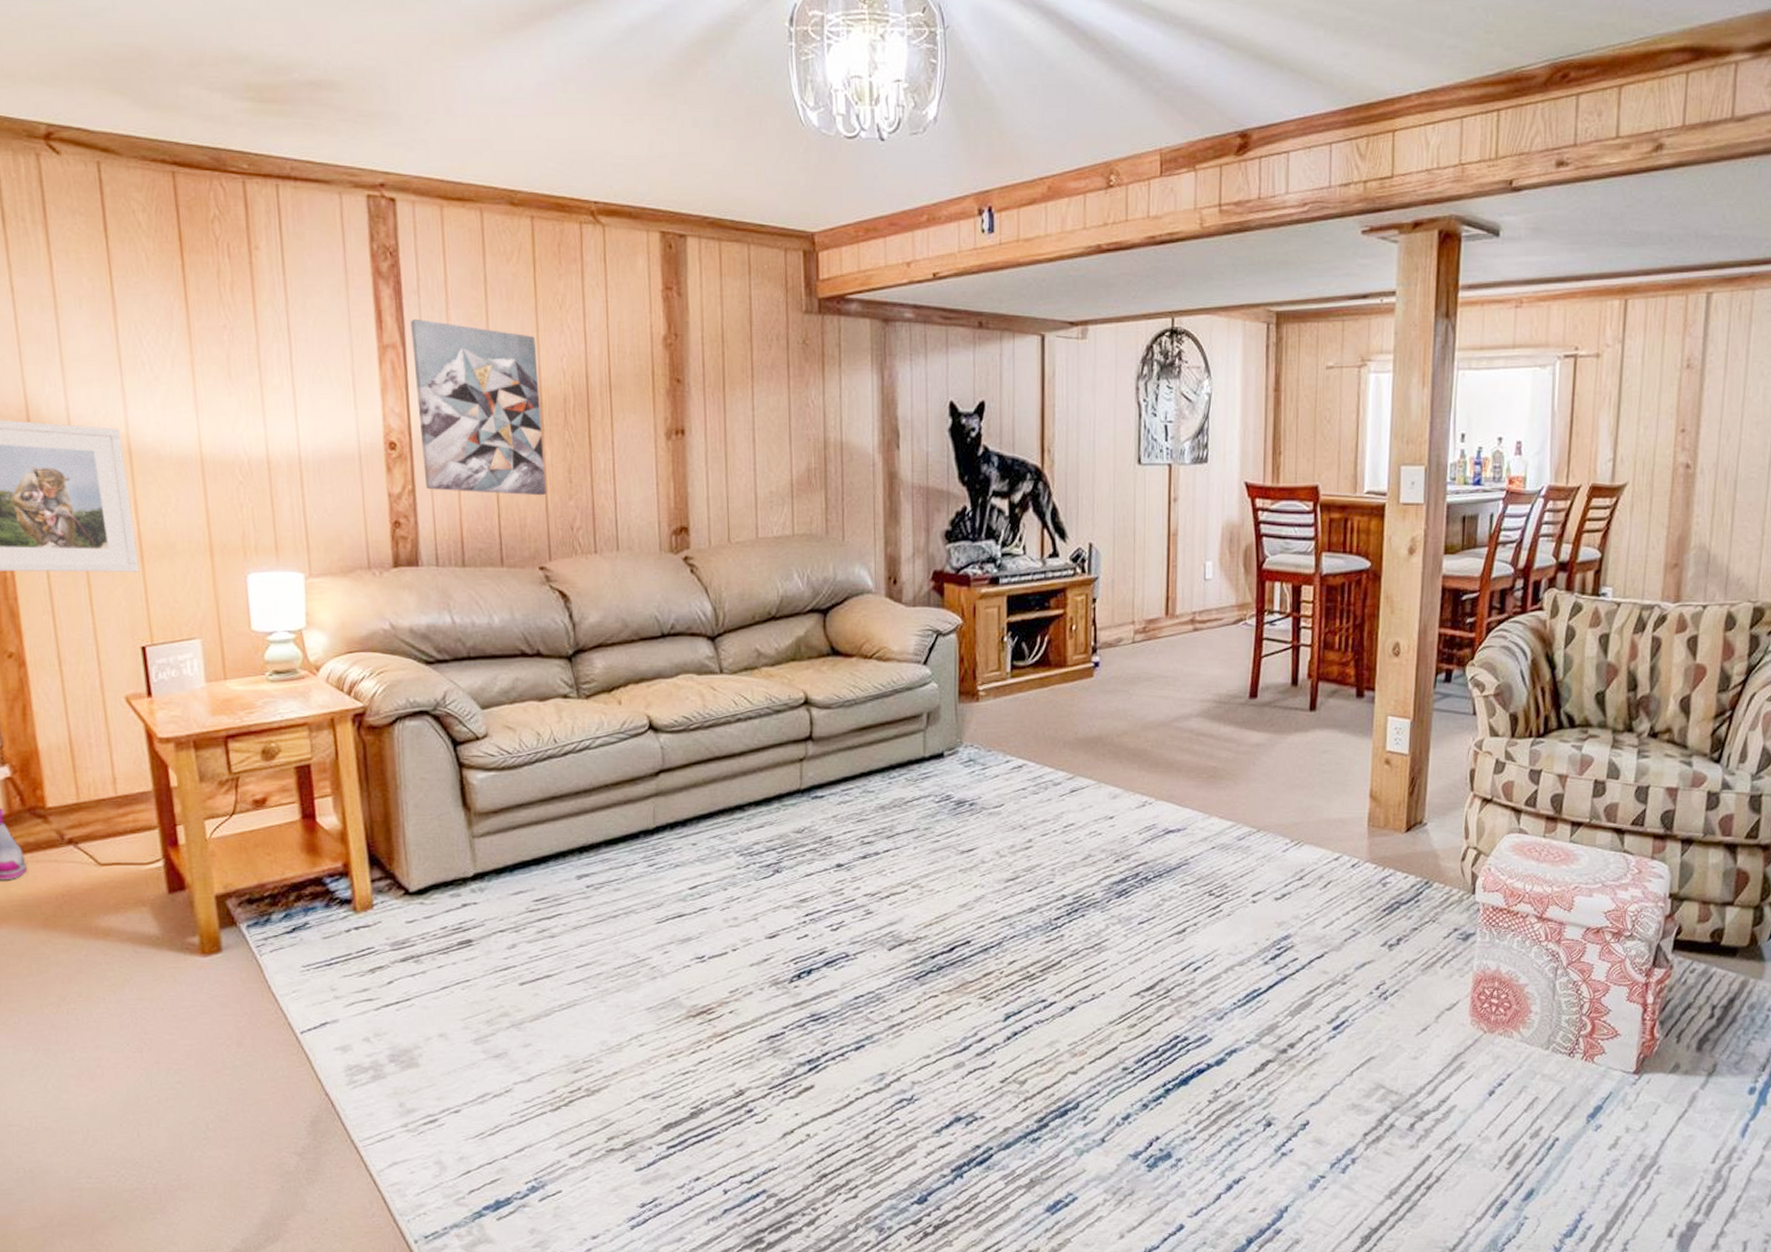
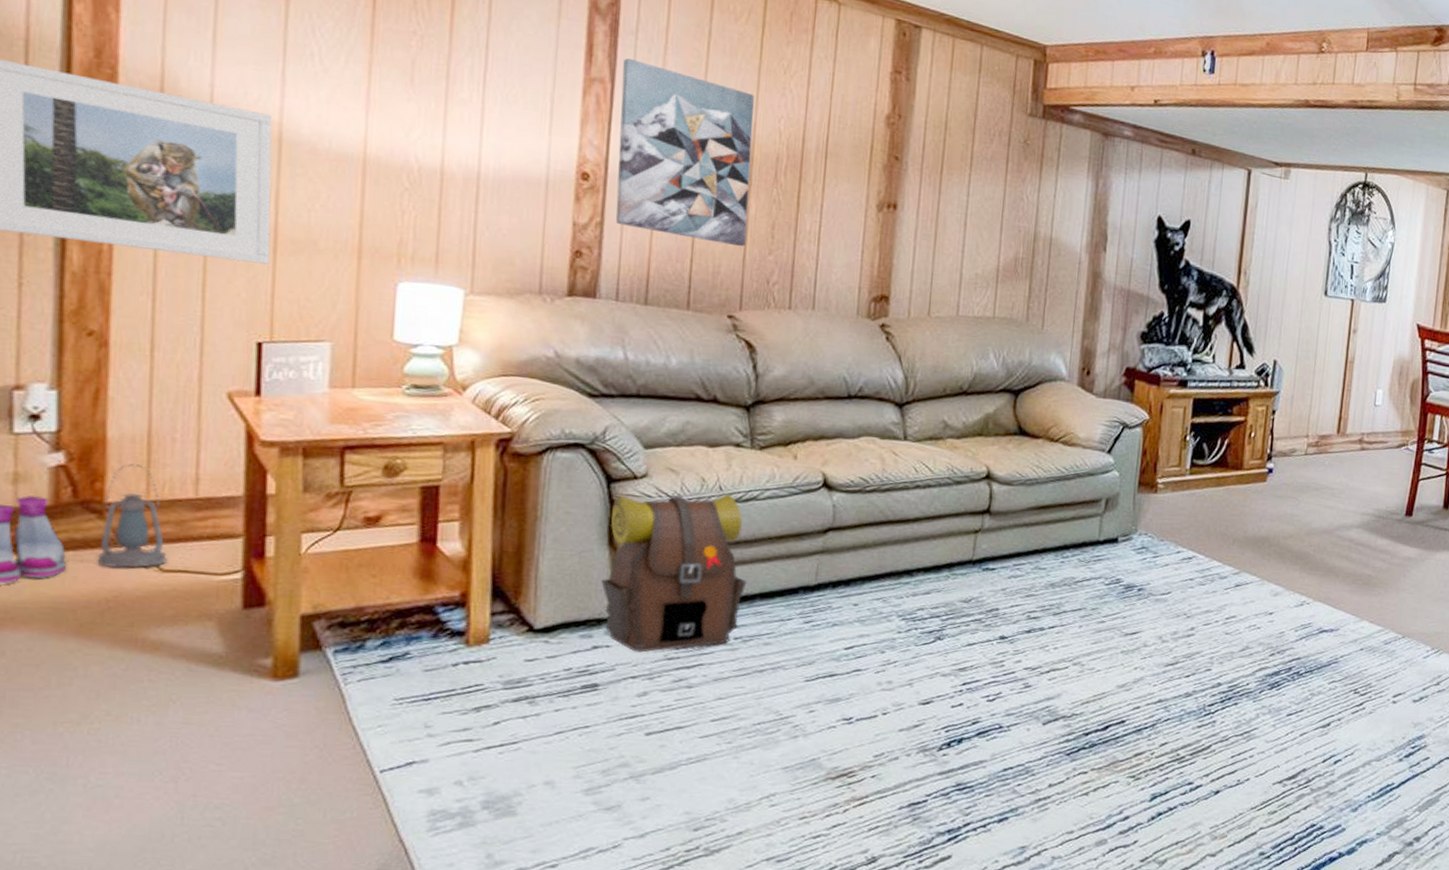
lantern: none [46,771,104,866] -> present [97,464,168,569]
backpack: none [461,746,591,907] -> present [601,494,747,653]

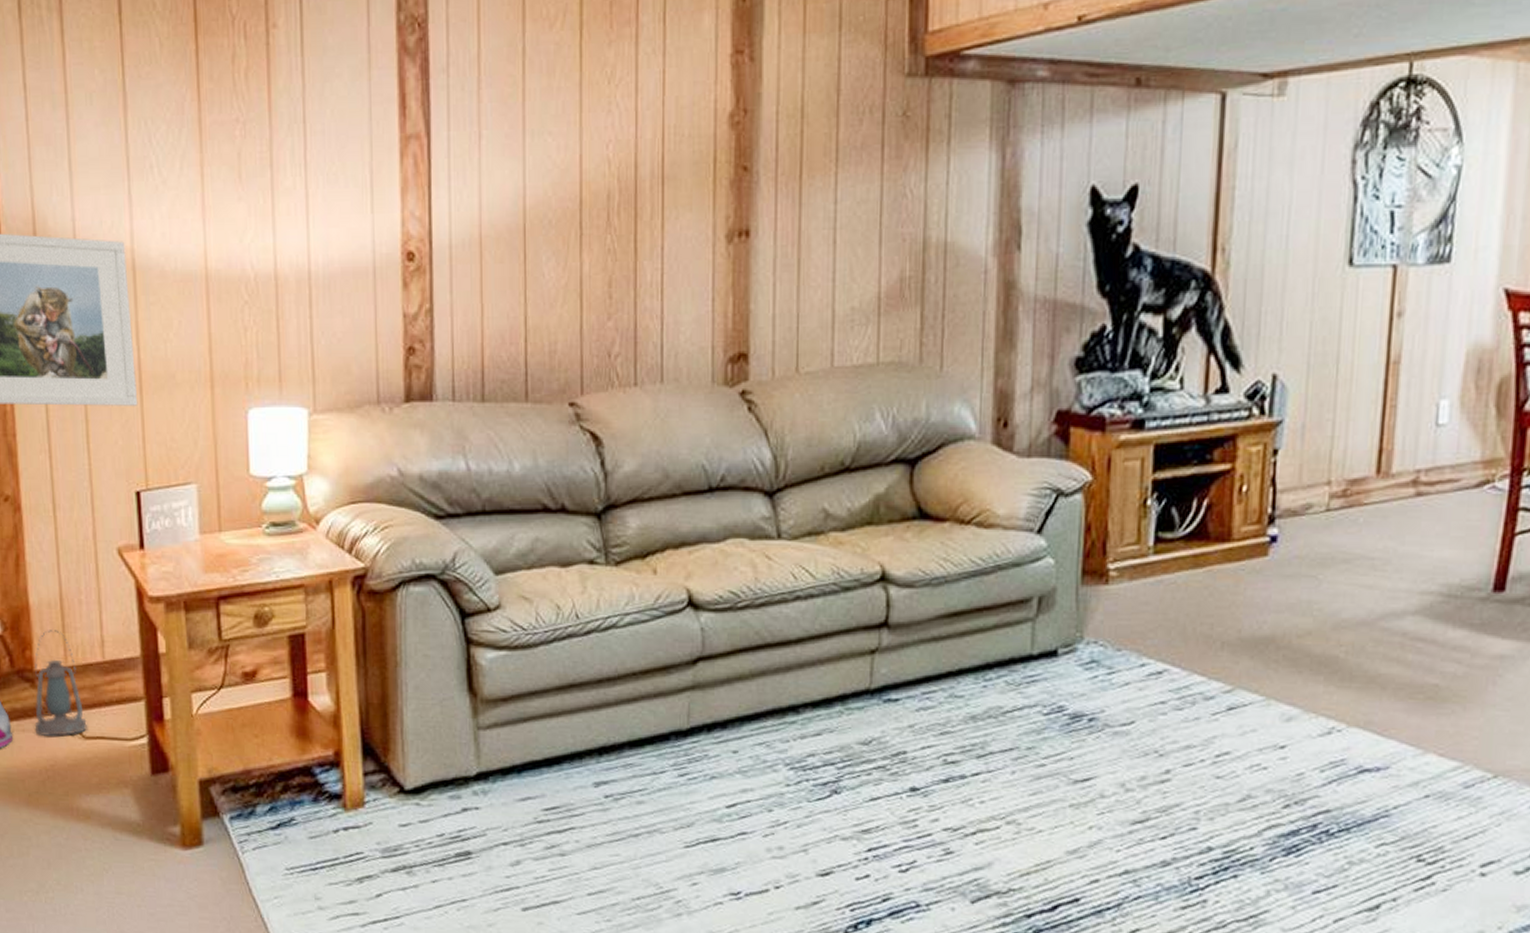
backpack: present [601,494,747,653] -> none [465,622,613,815]
wall art: present [615,58,754,247] -> none [437,103,581,316]

